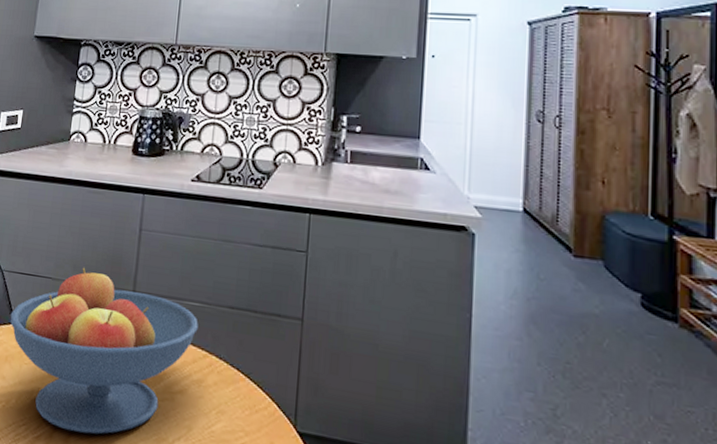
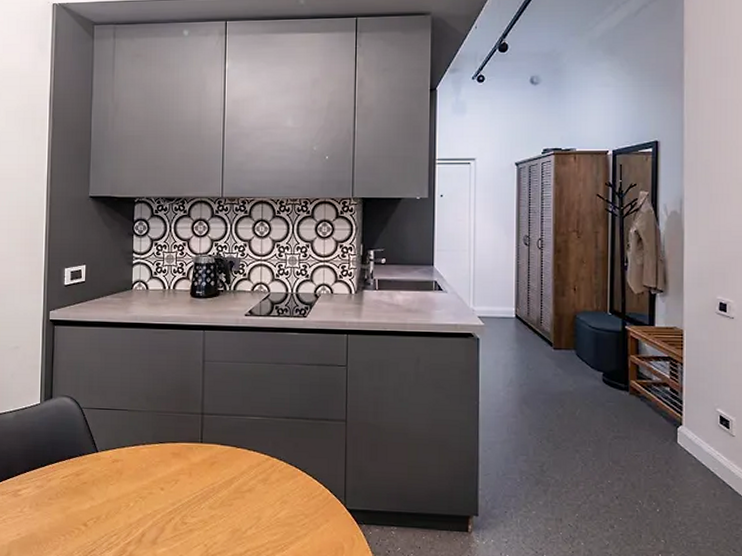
fruit bowl: present [10,267,198,435] -> none [93,397,260,535]

